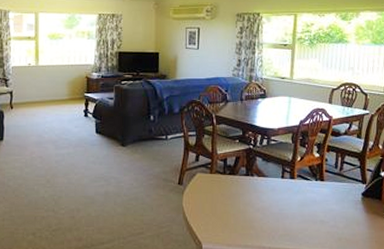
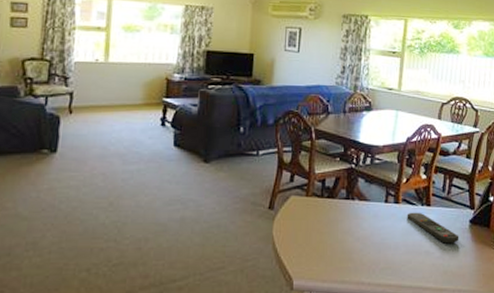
remote control: none [302,186,352,214] -> present [407,212,459,244]

